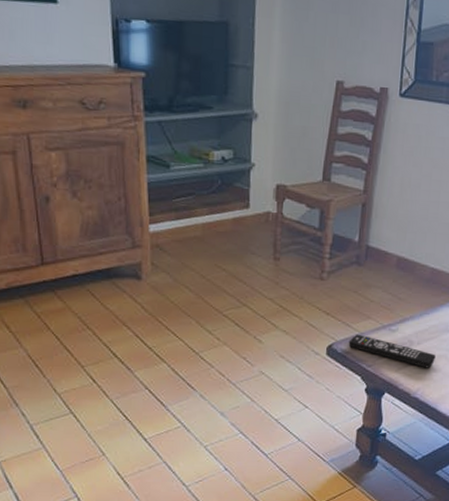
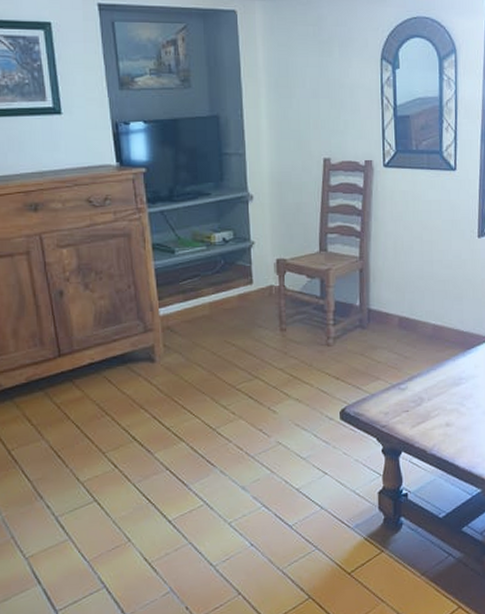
remote control: present [348,334,436,368] -> none [360,395,447,424]

